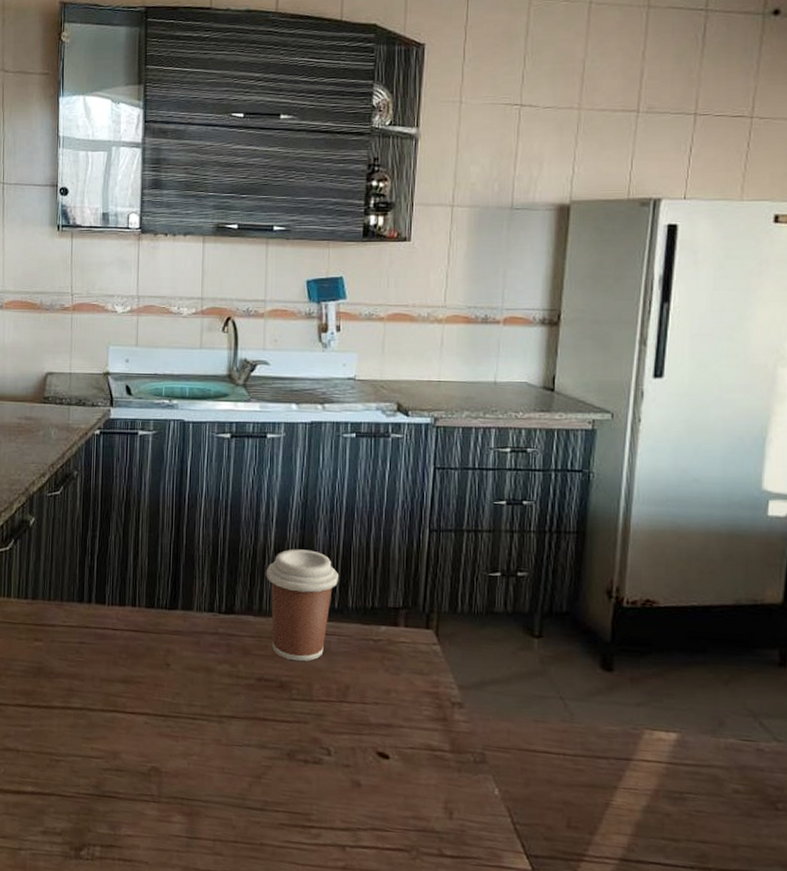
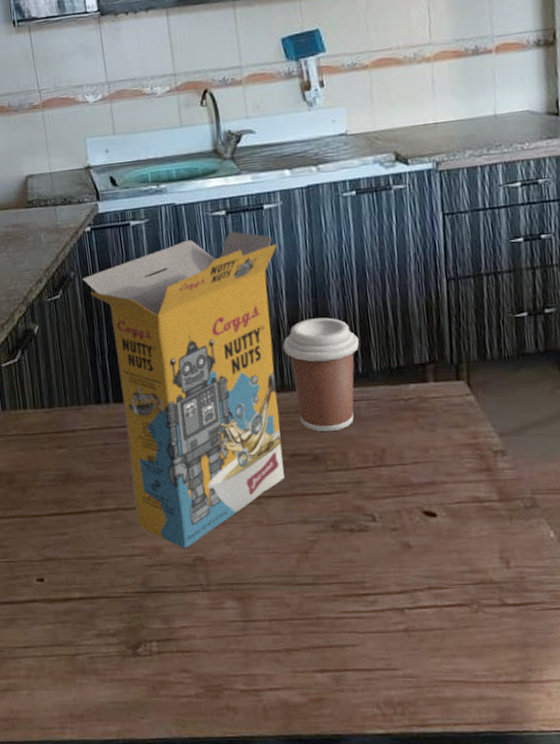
cereal box: none [84,454,274,758] -> present [82,231,284,549]

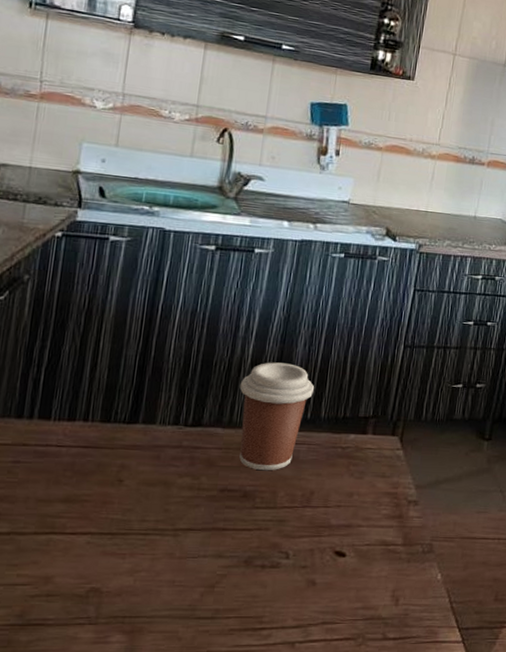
cereal box: present [82,231,284,549] -> none [31,266,259,580]

